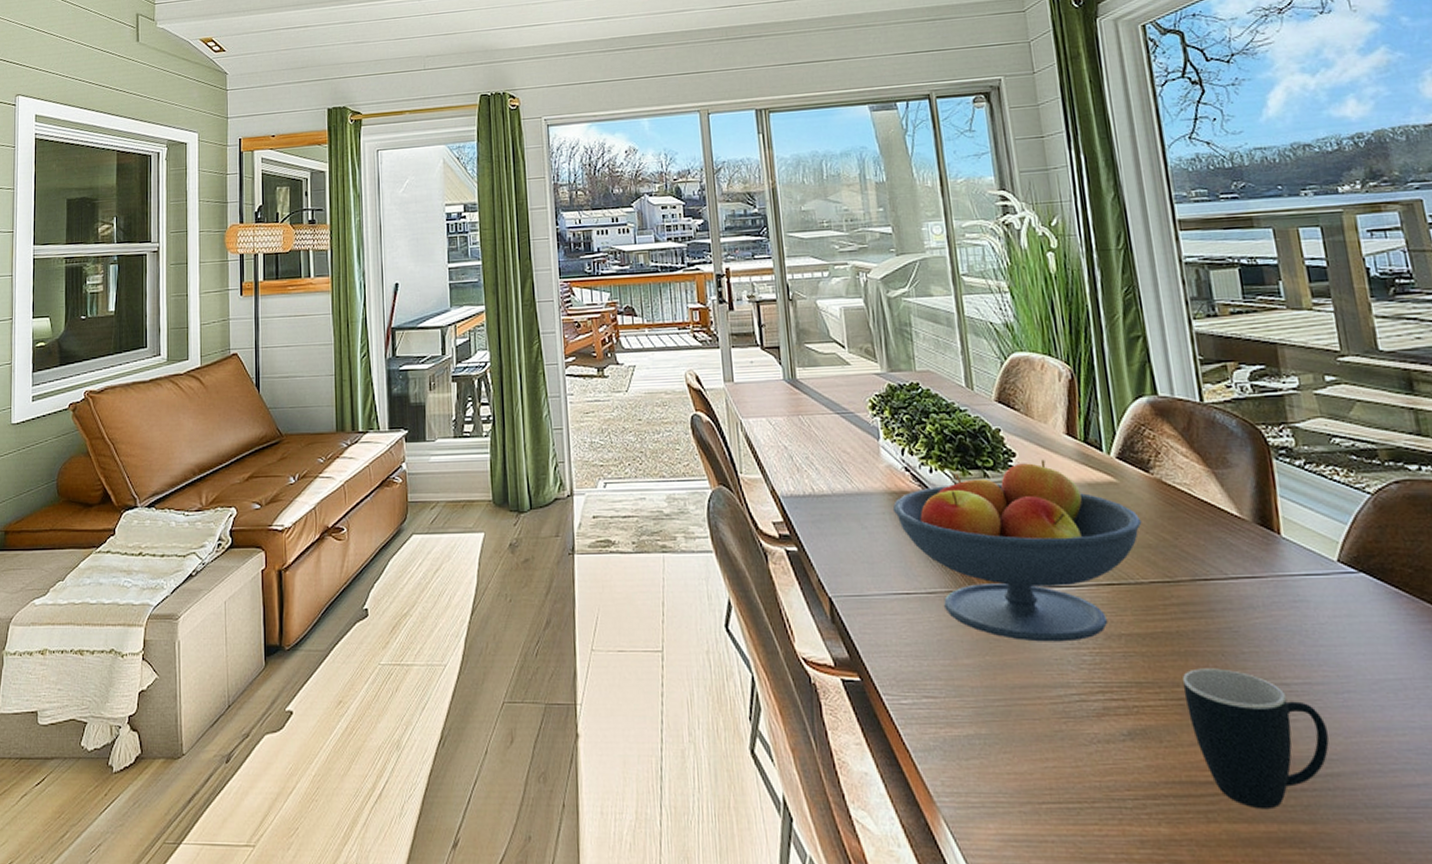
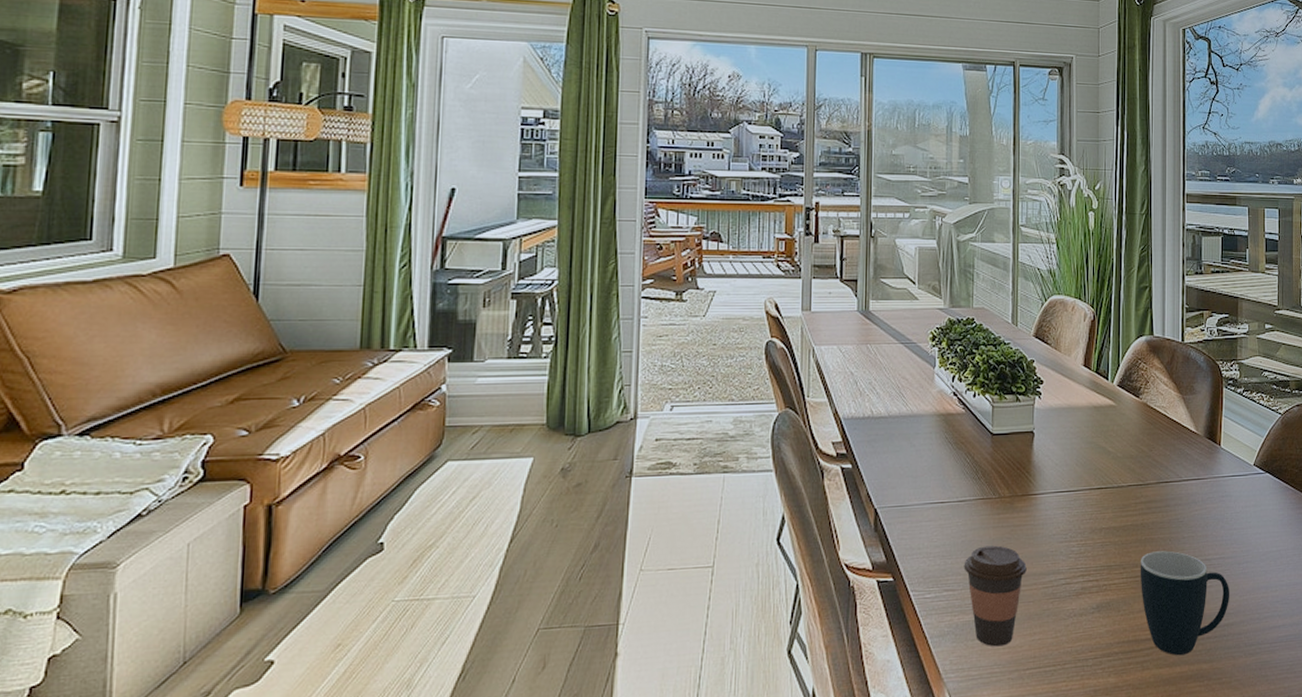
fruit bowl: present [892,459,1142,642] -> none [938,386,1129,538]
coffee cup: none [943,647,1026,771] -> present [964,545,1027,647]

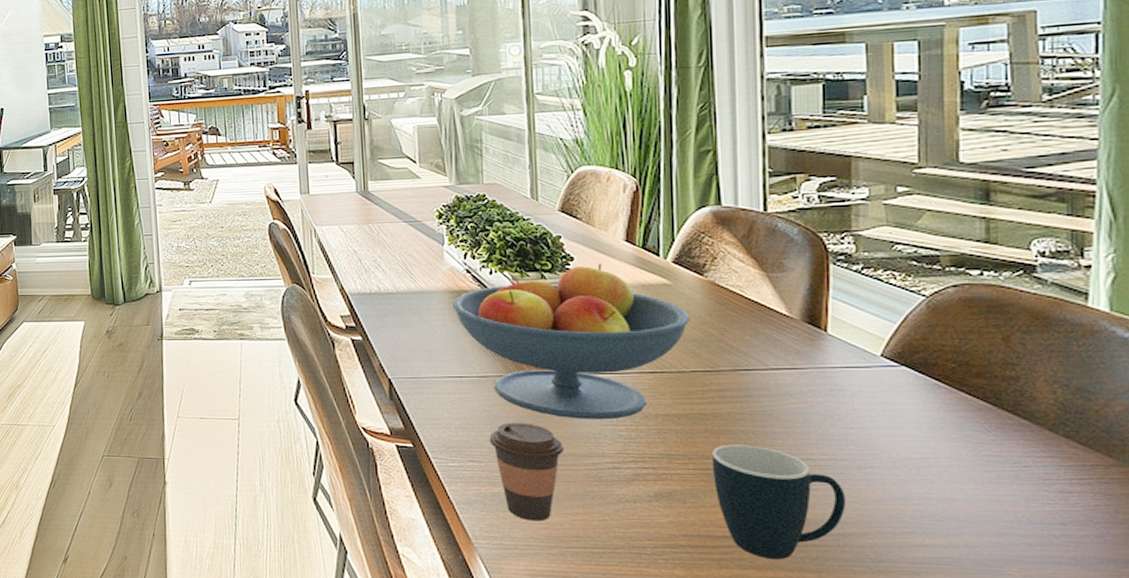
fruit bowl: none [938,386,1129,538] -> present [452,263,690,420]

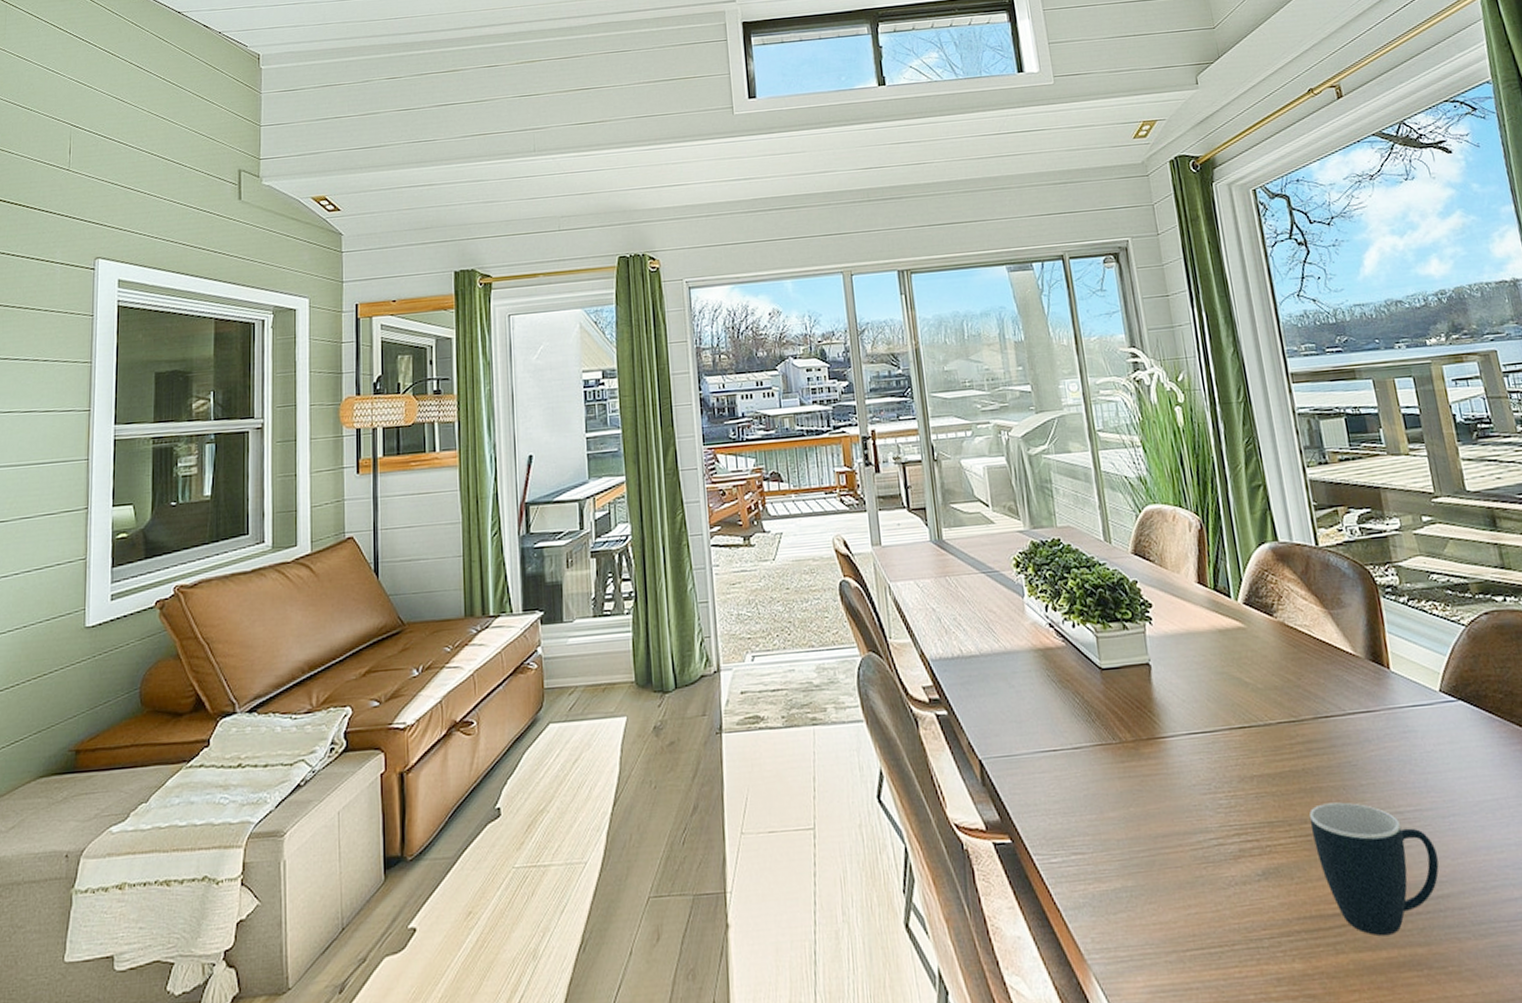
fruit bowl: present [452,263,690,420] -> none [1038,609,1268,790]
coffee cup: present [489,422,564,521] -> none [1090,799,1168,922]

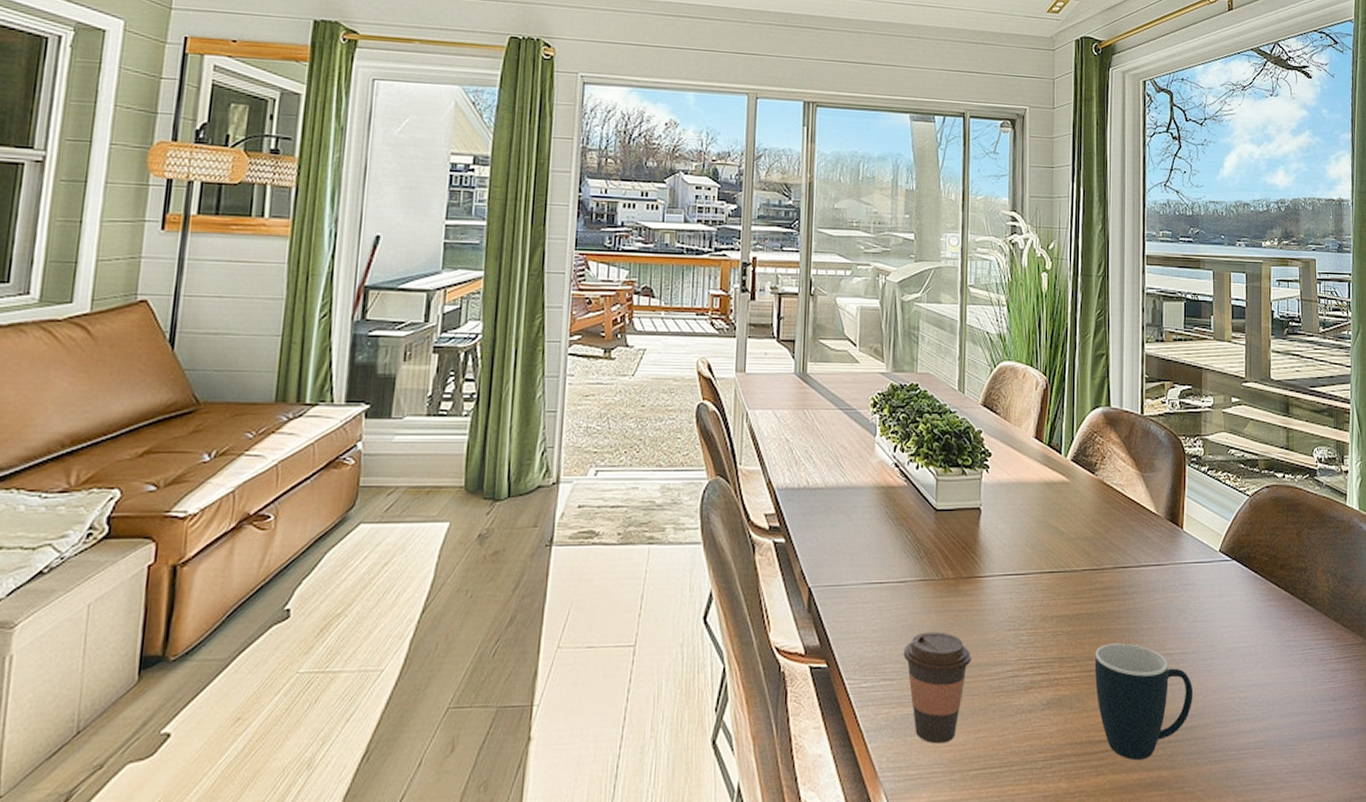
coffee cup: none [1090,799,1168,922] -> present [903,631,971,744]

